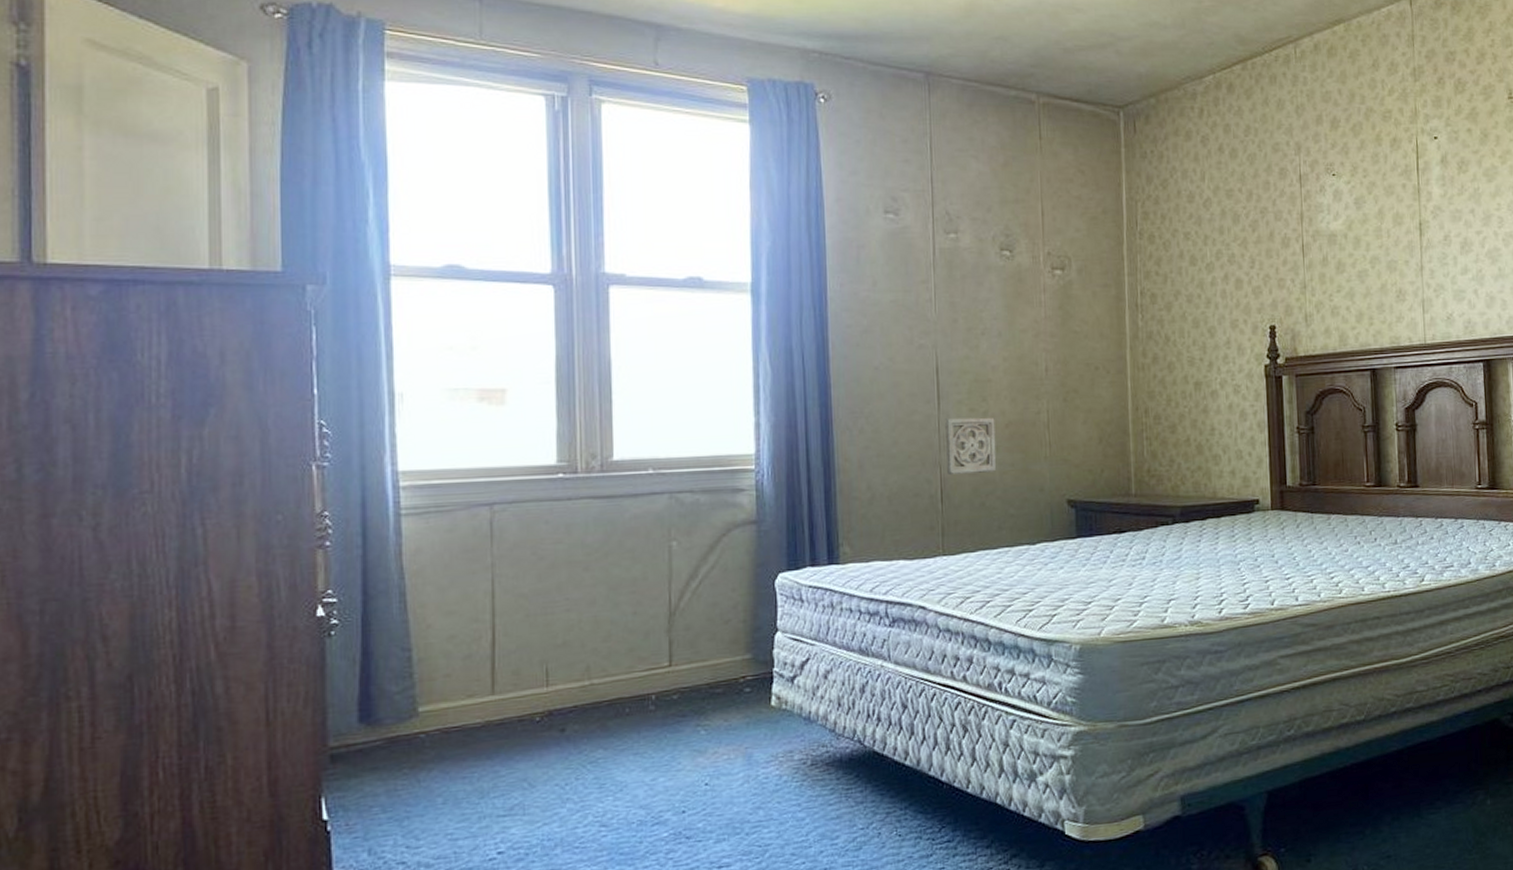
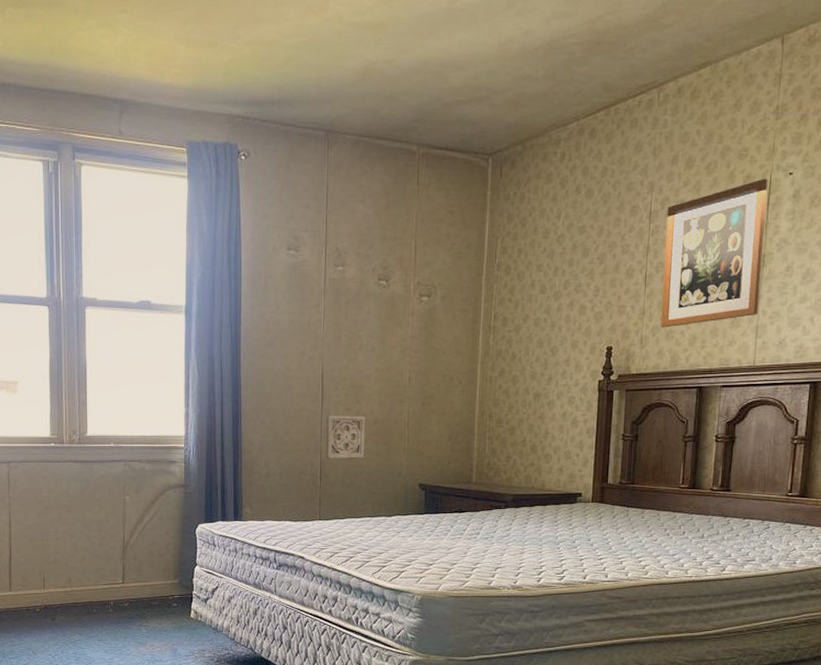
wall art: none [1317,142,1422,303] -> present [661,178,768,328]

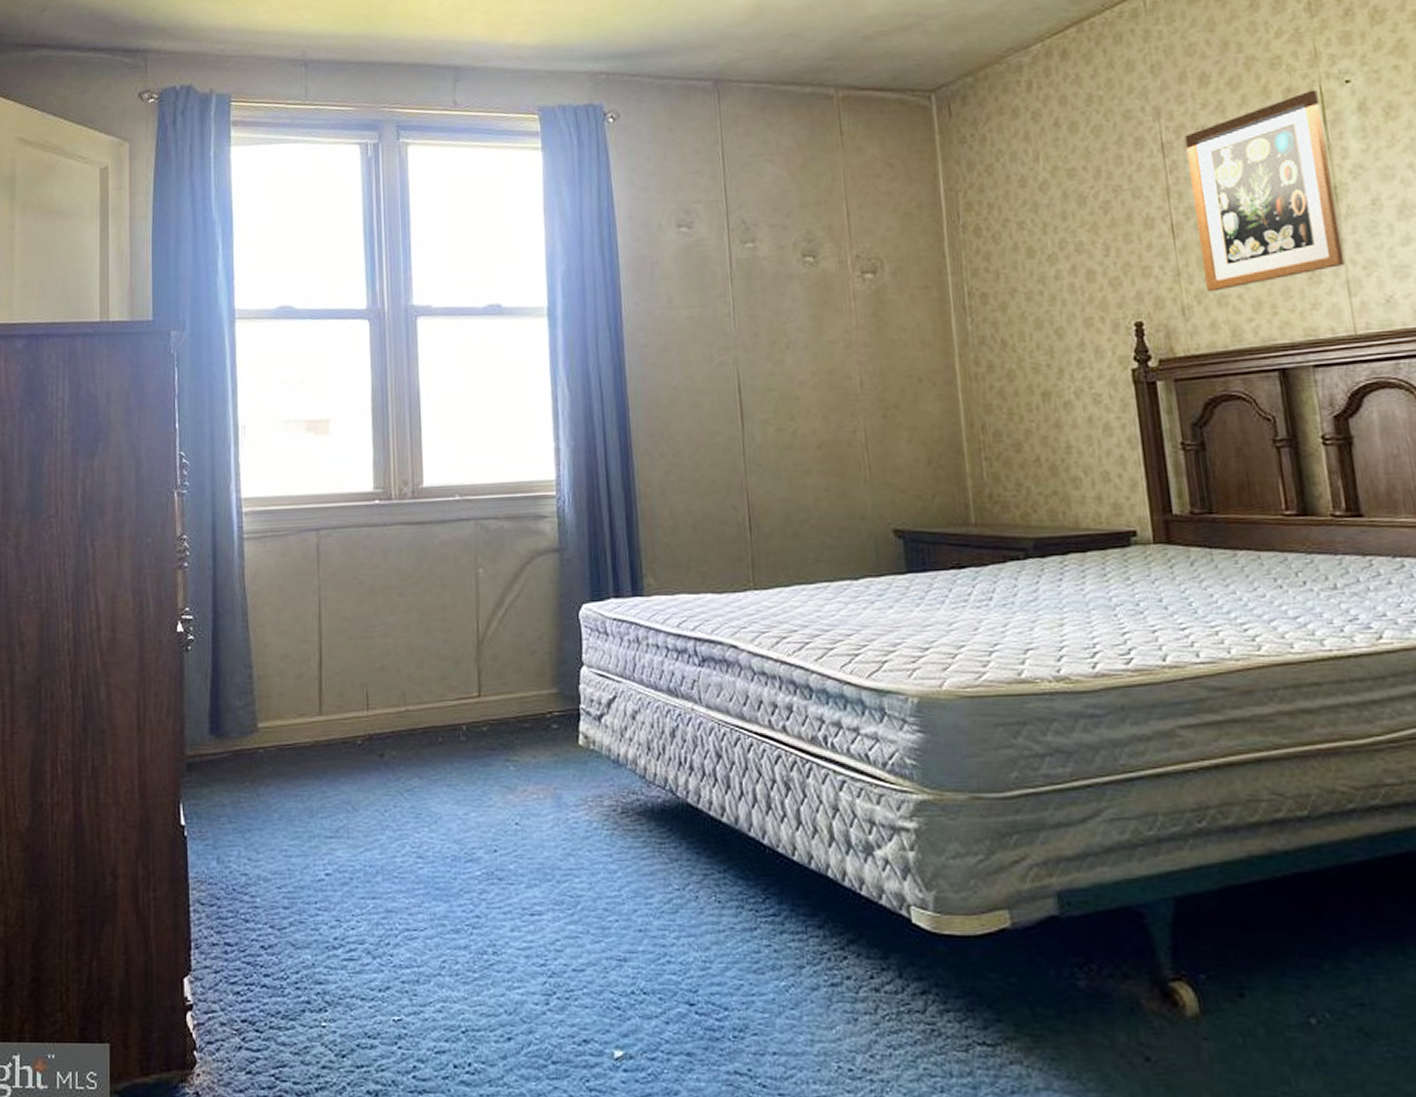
wall ornament: present [326,415,365,459] -> none [750,437,810,501]

